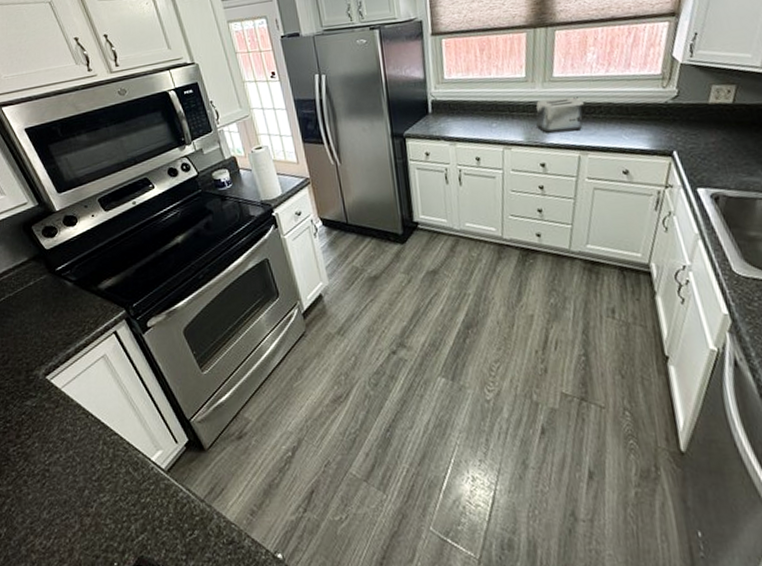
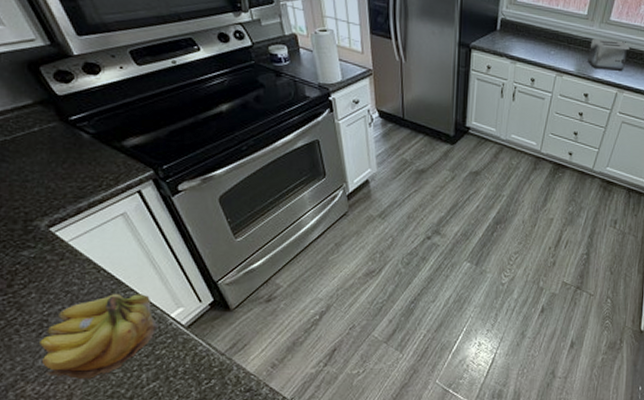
fruit: none [44,437,142,532] -> present [40,294,159,379]

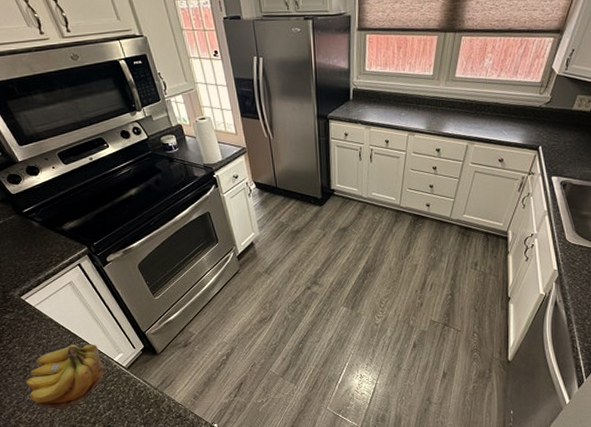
toaster: present [588,38,630,71] -> none [437,95,477,125]

